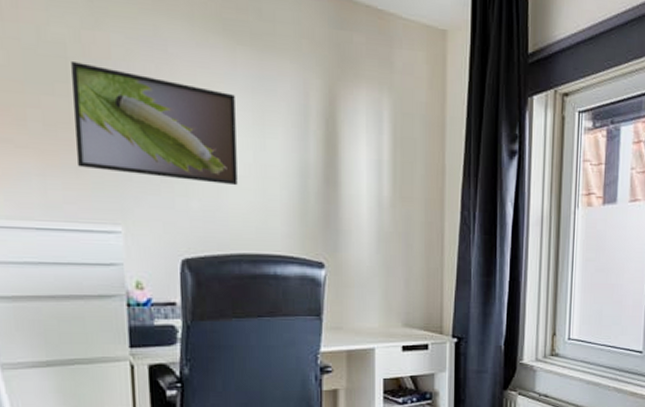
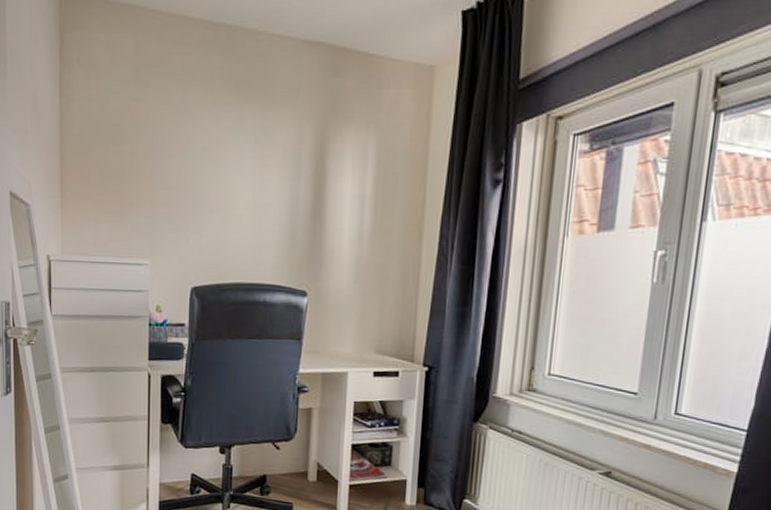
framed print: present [71,62,238,186] -> none [121,128,241,224]

